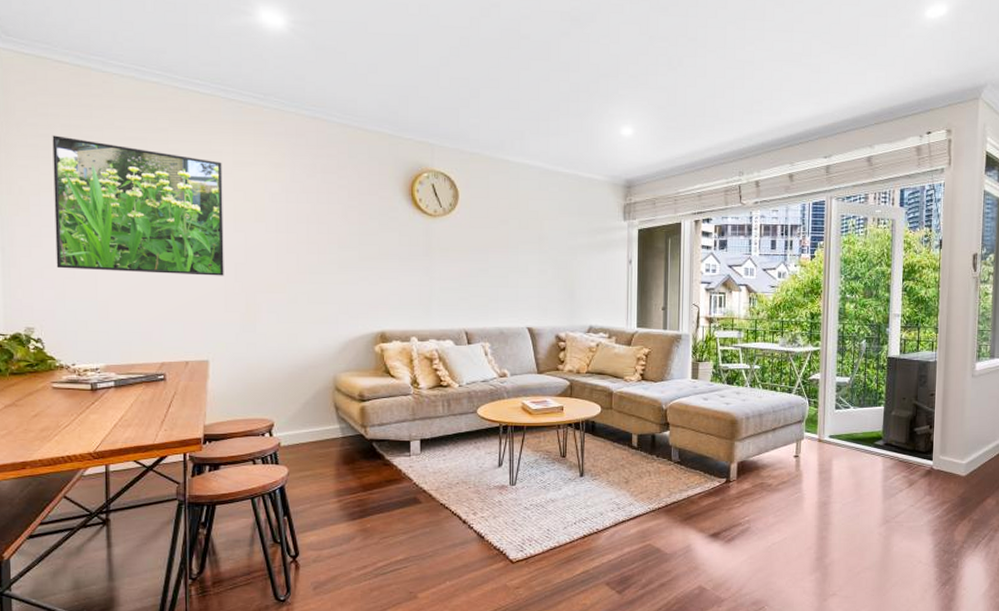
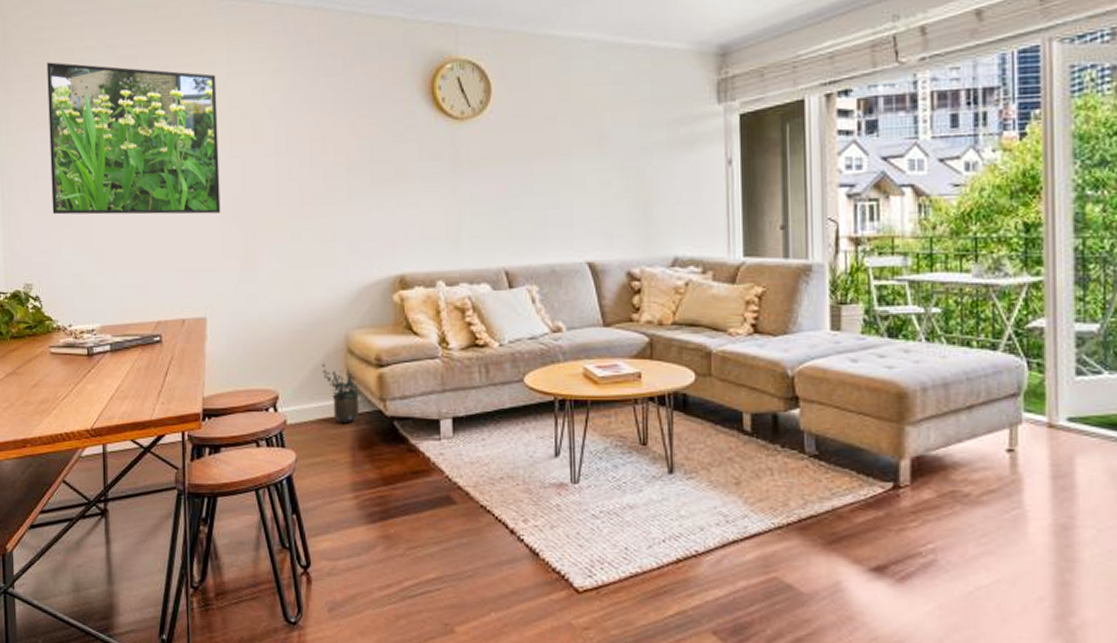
potted plant: none [312,399,346,444] -> present [322,364,361,422]

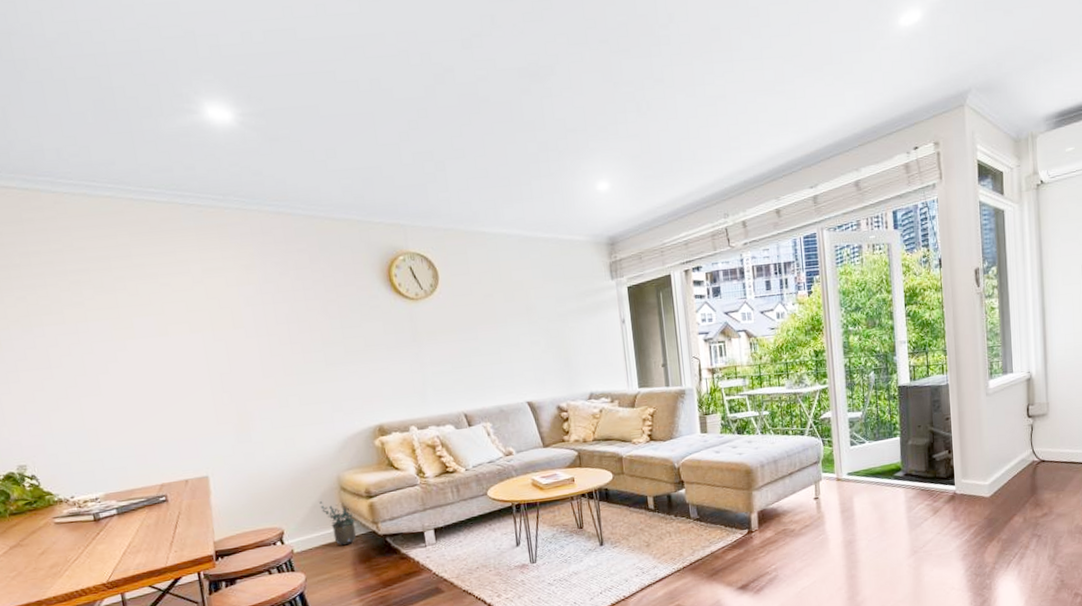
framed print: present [46,62,221,215] -> none [12,264,211,402]

